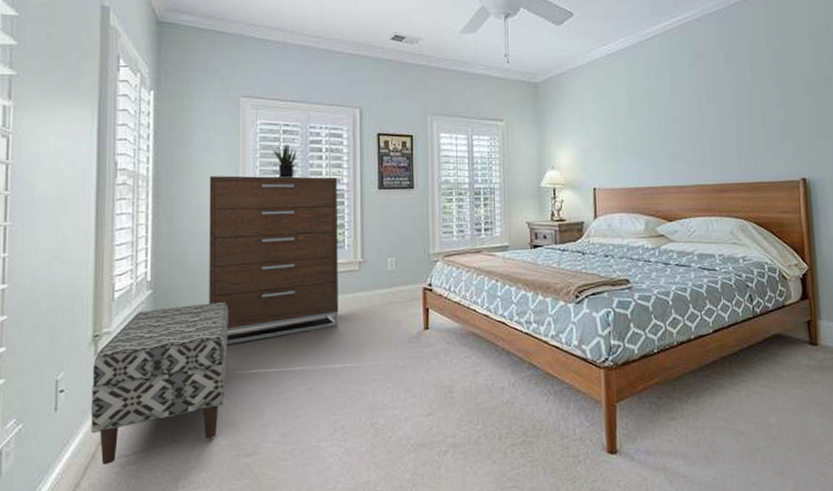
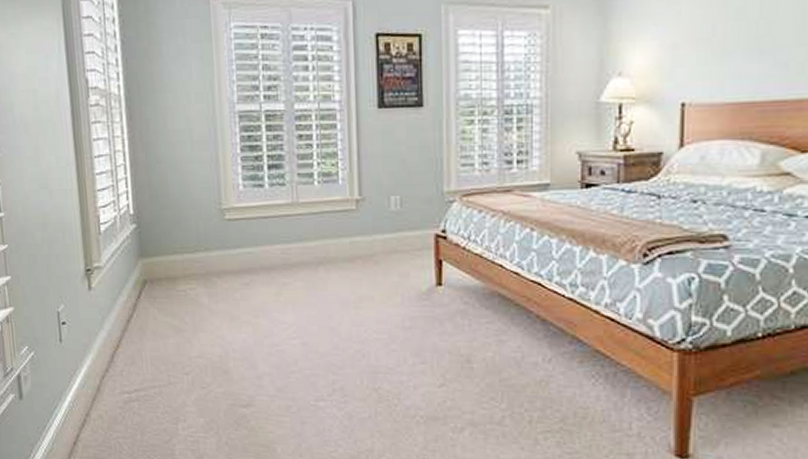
bench: present [91,301,228,466] -> none [88,240,217,399]
dresser: present [209,175,339,345] -> none [183,93,334,288]
potted plant: present [272,144,297,178] -> none [249,51,278,95]

